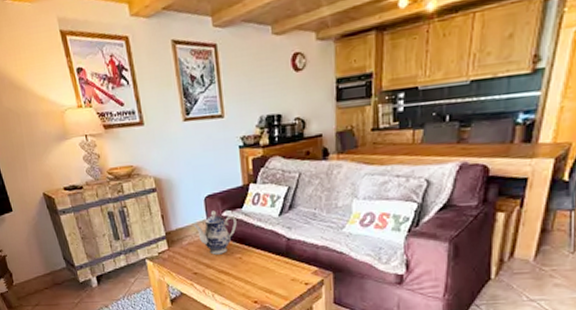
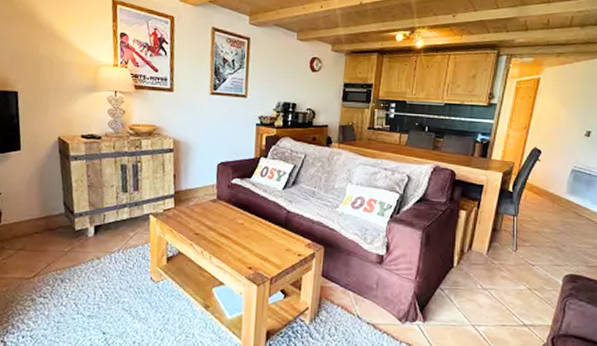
teapot: present [192,210,237,255] -> none [201,177,244,219]

